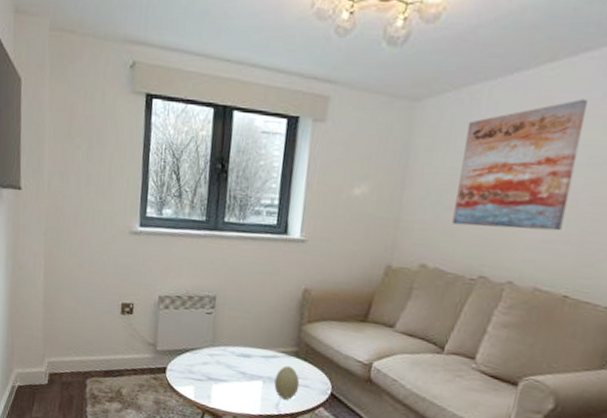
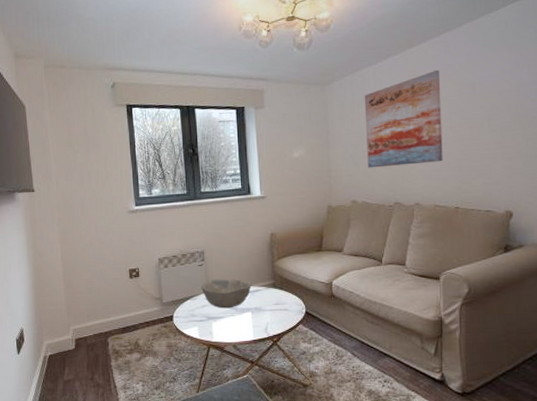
bowl: none [205,333,269,372] -> present [201,279,252,309]
decorative egg: present [274,365,300,400] -> none [261,296,281,323]

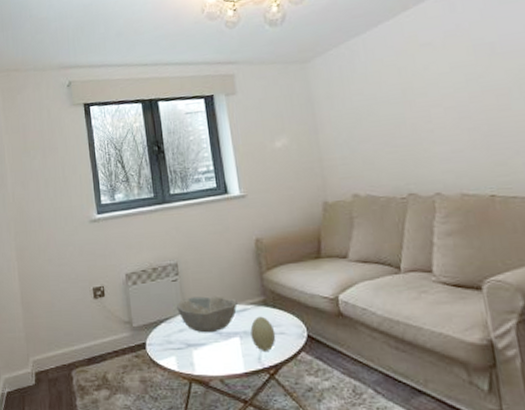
decorative egg: none [261,296,281,323] -> present [250,316,276,351]
wall art: present [364,69,443,168] -> none [354,32,465,154]

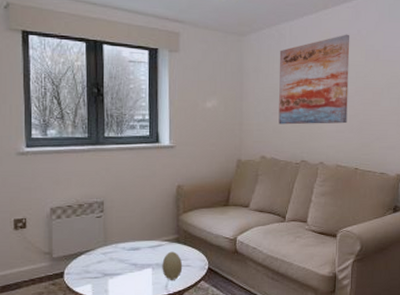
bowl: present [177,295,237,333] -> none [98,232,154,264]
wall art: none [354,32,465,154] -> present [278,34,350,125]

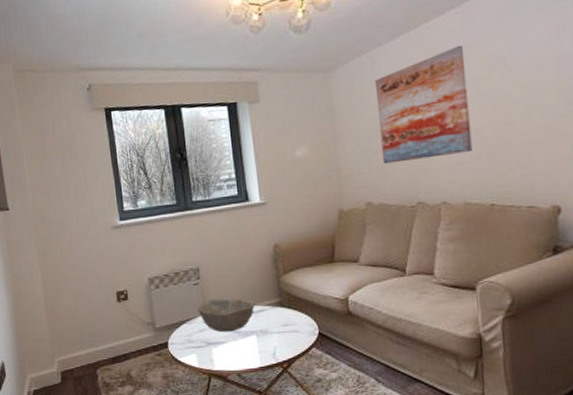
bowl: none [98,232,154,264] -> present [198,298,255,332]
decorative egg: present [162,251,183,280] -> none [266,316,290,348]

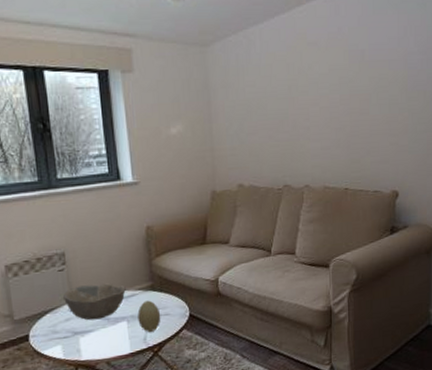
decorative egg: none [266,316,290,348] -> present [137,300,161,332]
wall art: present [374,45,473,164] -> none [249,33,333,146]

